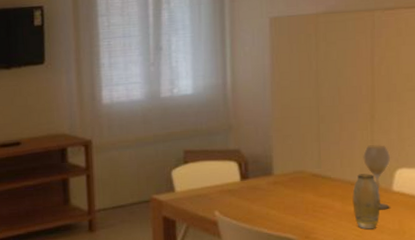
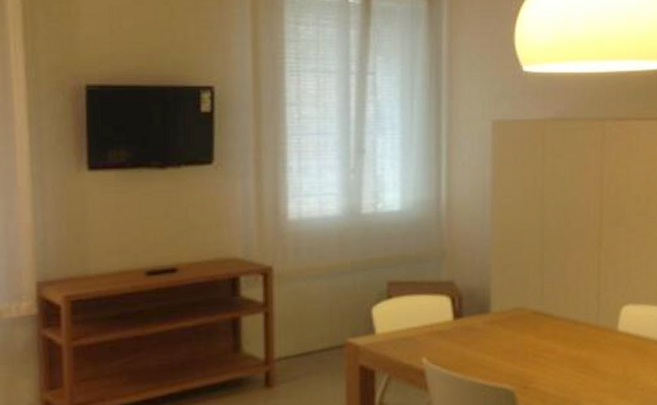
vase: present [352,173,380,230] -> none [576,311,605,377]
wineglass: present [363,145,391,209] -> none [588,277,617,352]

